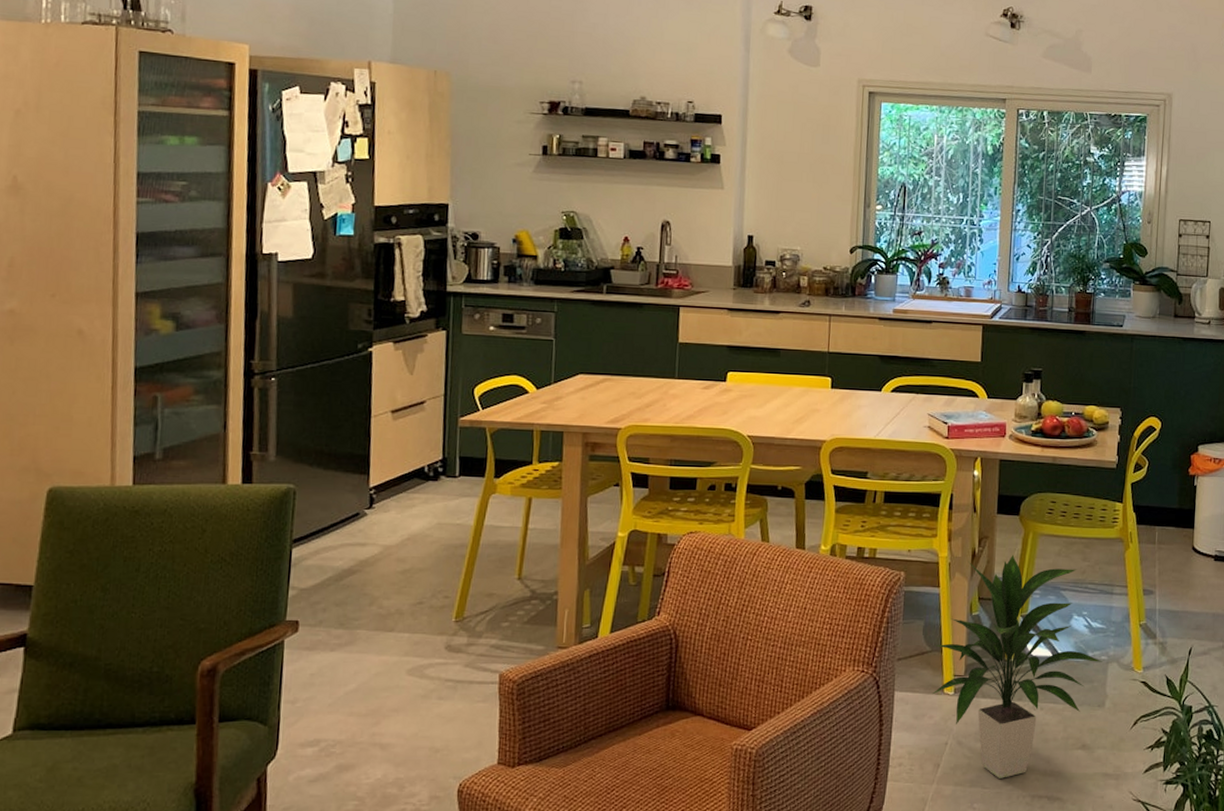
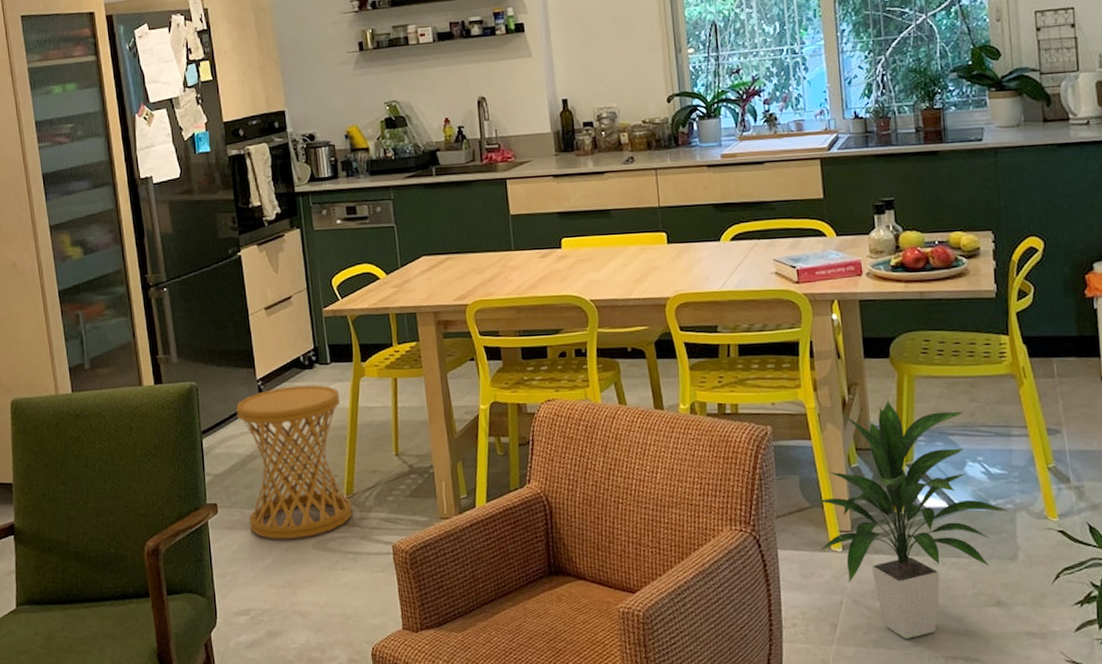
side table: none [335,497,464,664] -> present [236,385,353,540]

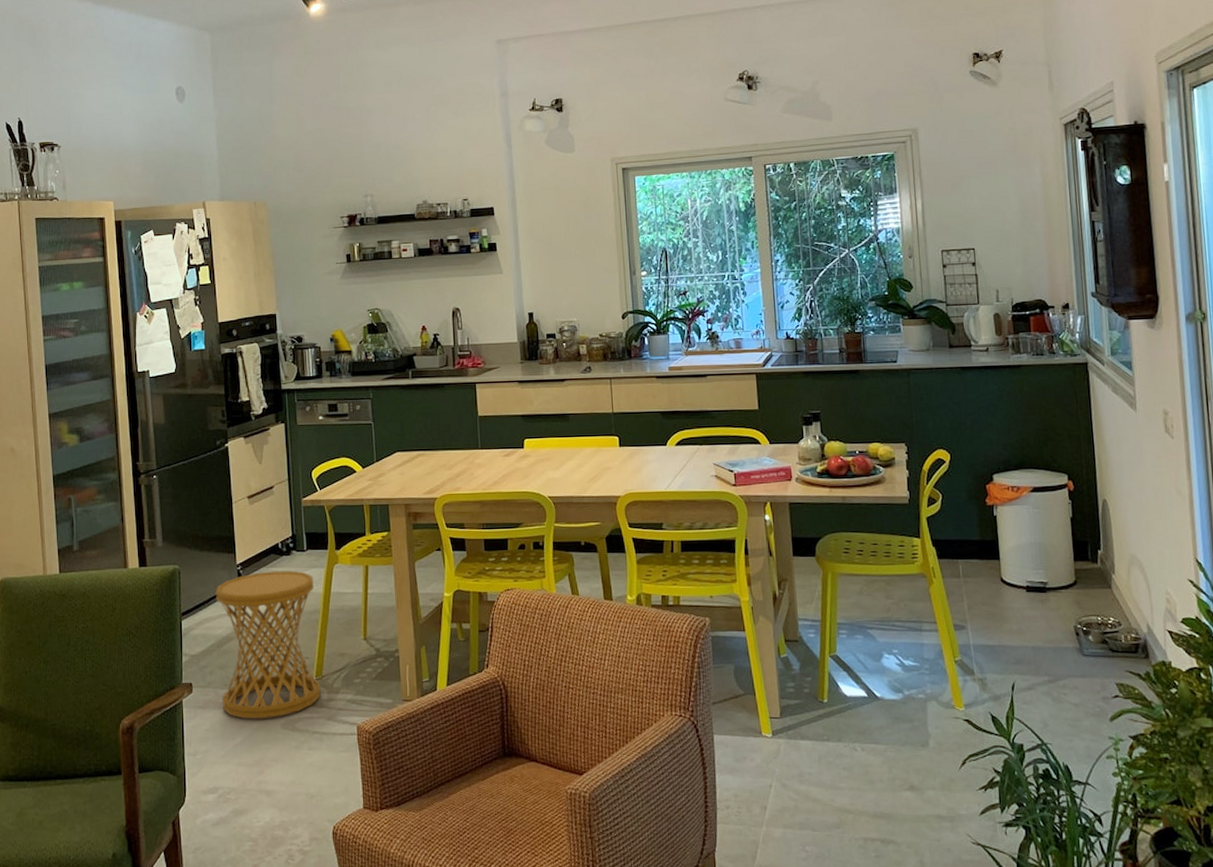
indoor plant: present [814,400,1008,639] -> none [747,595,920,821]

